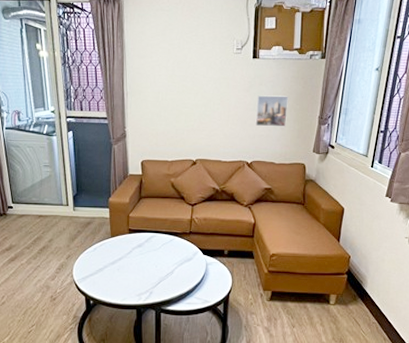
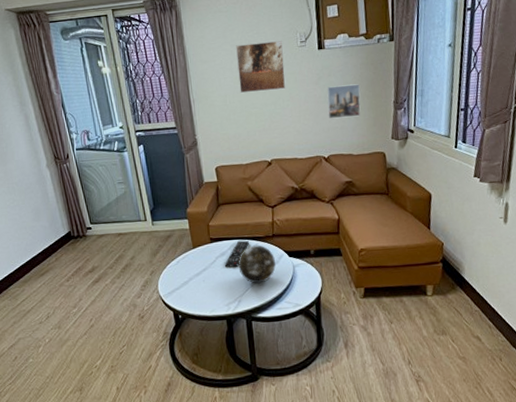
remote control: none [140,234,166,260] -> present [224,240,249,268]
decorative orb: none [153,240,189,278] -> present [238,245,276,284]
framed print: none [173,44,219,92] -> present [236,41,285,93]

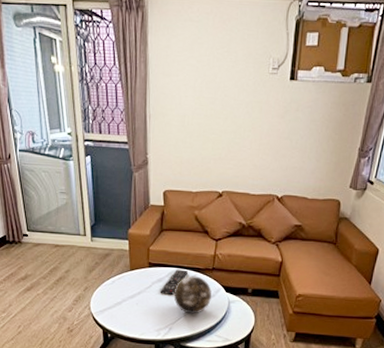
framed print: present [236,41,285,93] -> none [200,61,253,117]
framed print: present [326,84,361,119] -> none [288,122,328,159]

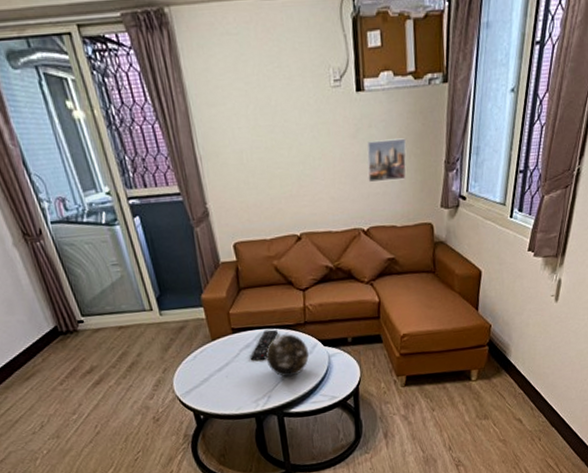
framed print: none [288,122,328,159] -> present [366,138,407,183]

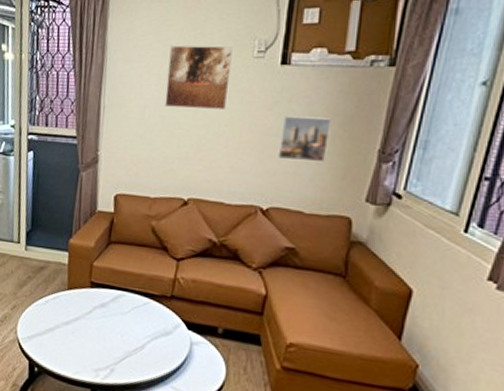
remote control: present [250,329,278,361] -> none [101,293,139,327]
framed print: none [251,78,316,148] -> present [164,45,233,109]
decorative orb: present [266,334,309,377] -> none [119,303,168,355]

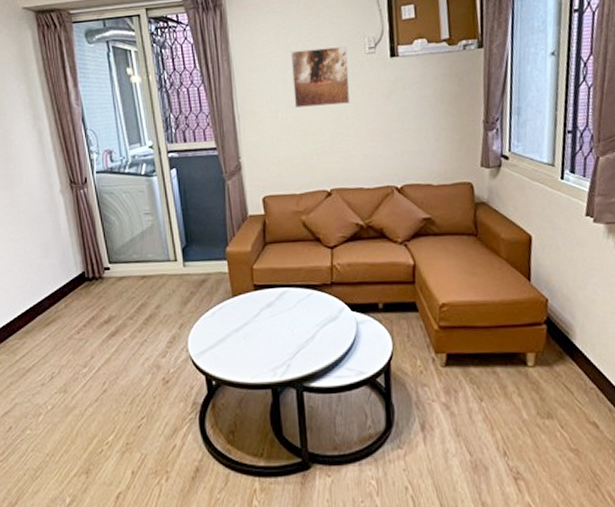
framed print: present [277,116,333,163] -> none [400,99,443,141]

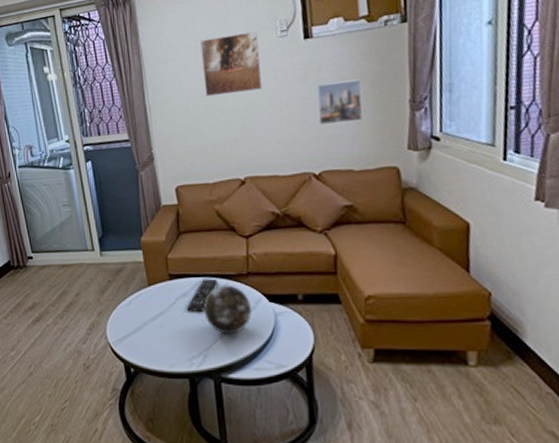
remote control: none [270,288,302,323] -> present [186,278,217,313]
decorative orb: none [287,295,334,344] -> present [203,285,252,335]
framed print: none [400,99,443,141] -> present [316,79,363,126]

